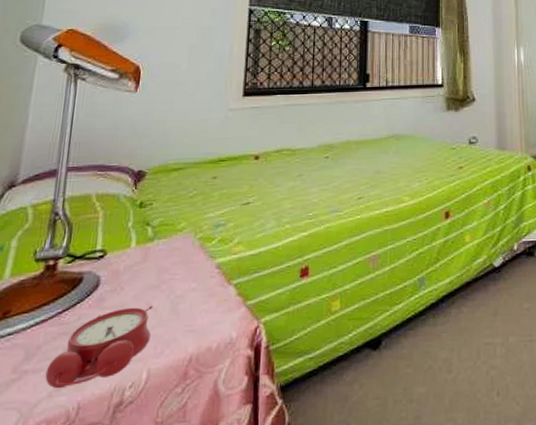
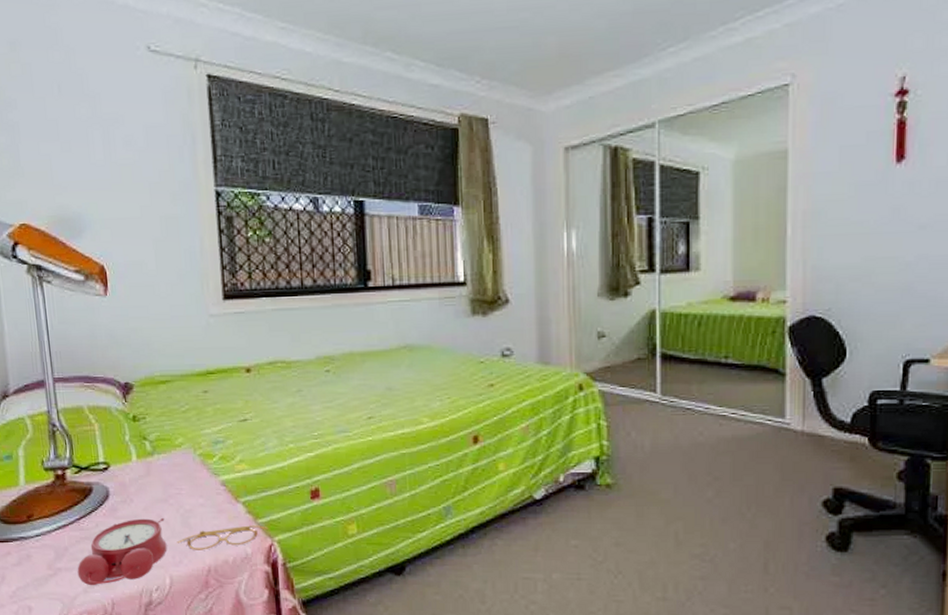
glasses: none [161,307,257,339] -> present [177,525,269,550]

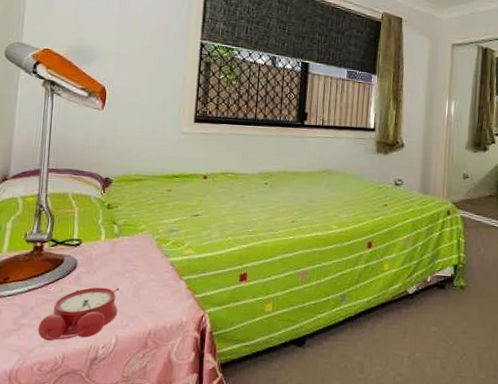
glasses: present [177,525,269,550] -> none [126,299,203,317]

